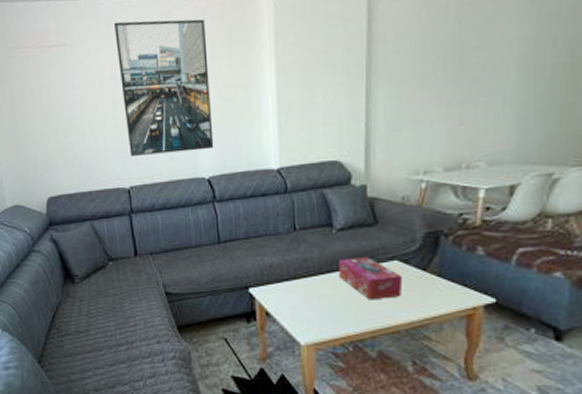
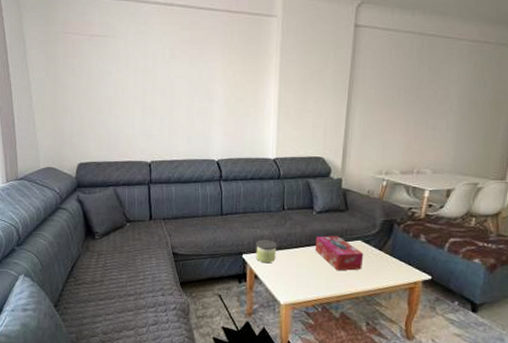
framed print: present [114,19,214,156] -> none [150,23,226,137]
candle: none [264,268,291,297] -> present [256,240,278,264]

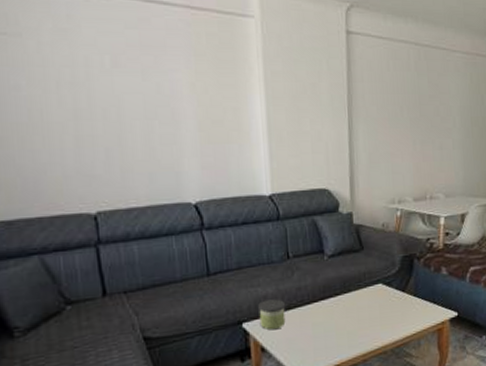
tissue box: present [315,235,364,271] -> none [331,282,387,324]

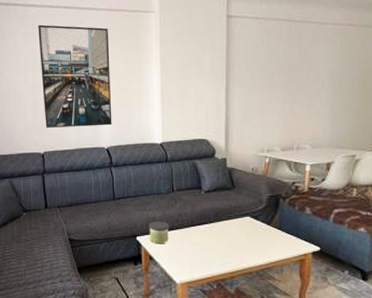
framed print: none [77,18,201,176] -> present [38,24,112,128]

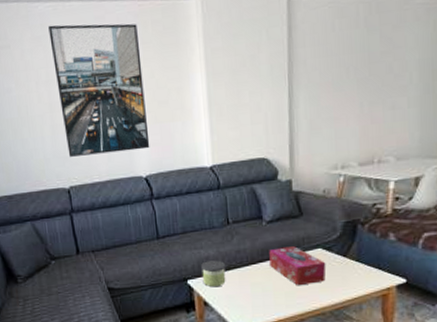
tissue box: none [206,214,254,248] -> present [269,246,326,286]

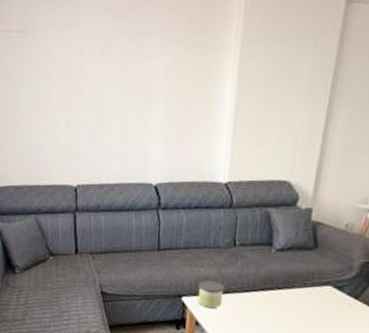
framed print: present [48,23,150,157] -> none [77,12,171,156]
tissue box: present [269,246,326,286] -> none [272,278,334,322]

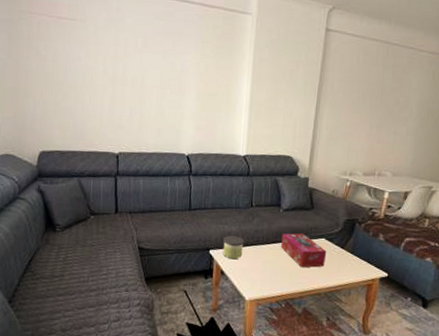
tissue box: none [272,278,334,322] -> present [281,233,327,268]

